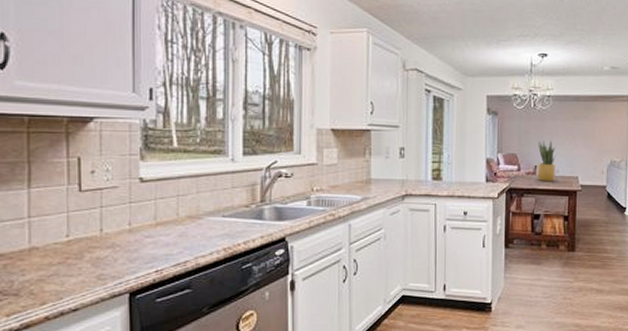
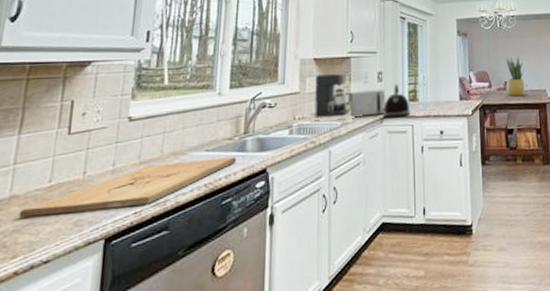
cutting board: none [41,224,254,268] -> present [18,157,236,218]
coffee maker: none [333,146,371,192] -> present [314,73,351,119]
toaster: none [370,165,410,193] -> present [349,89,387,118]
kettle: none [405,160,434,196] -> present [383,83,410,118]

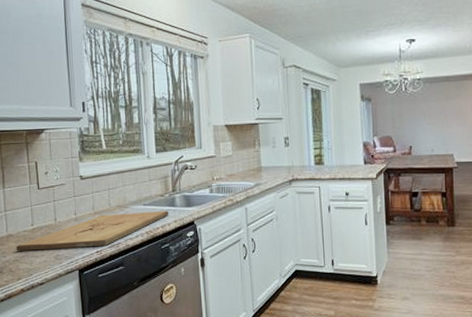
coffee maker: present [314,73,351,119] -> none [228,138,262,180]
toaster: present [349,89,387,118] -> none [260,153,294,179]
kettle: present [383,83,410,118] -> none [292,147,317,180]
planter: present [505,55,526,97] -> none [410,120,432,161]

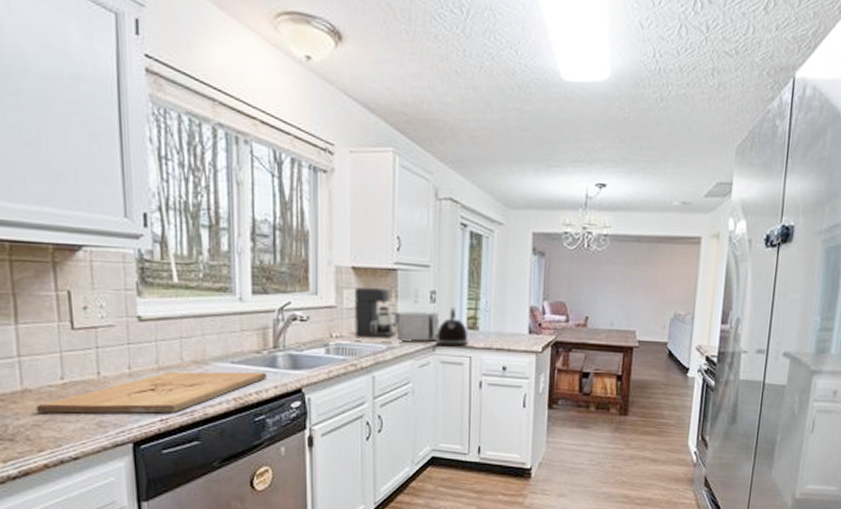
coffee maker: none [228,138,262,180] -> present [355,287,398,340]
toaster: none [260,153,294,179] -> present [396,310,441,342]
kettle: none [292,147,317,180] -> present [436,306,469,347]

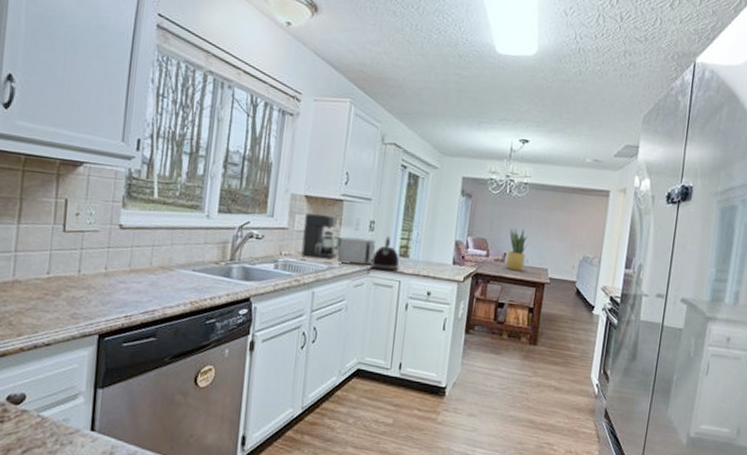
cutting board: present [36,371,266,414] -> none [22,274,221,311]
planter: none [588,286,614,336] -> present [506,227,530,271]

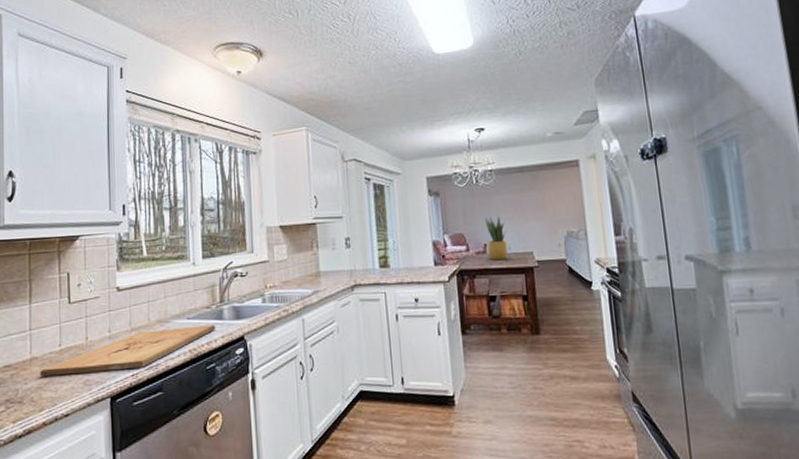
cutting board: none [22,274,221,311] -> present [40,324,215,377]
coffee maker: present [301,213,340,261] -> none [283,240,321,287]
toaster: present [336,236,377,265] -> none [318,255,357,286]
kettle: present [371,235,400,271] -> none [354,249,382,286]

